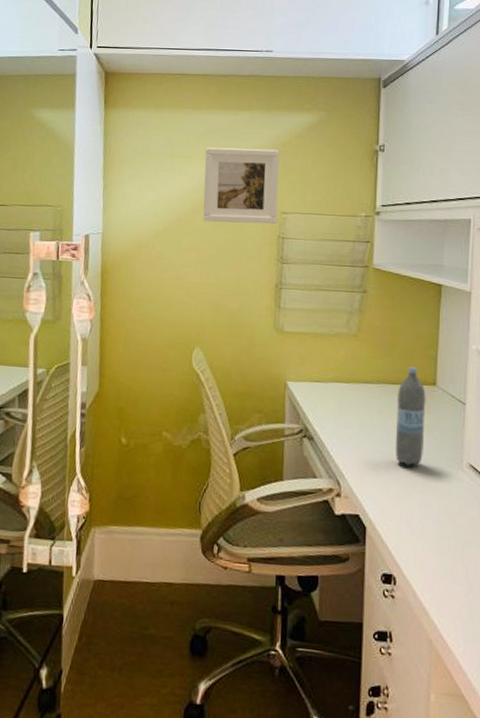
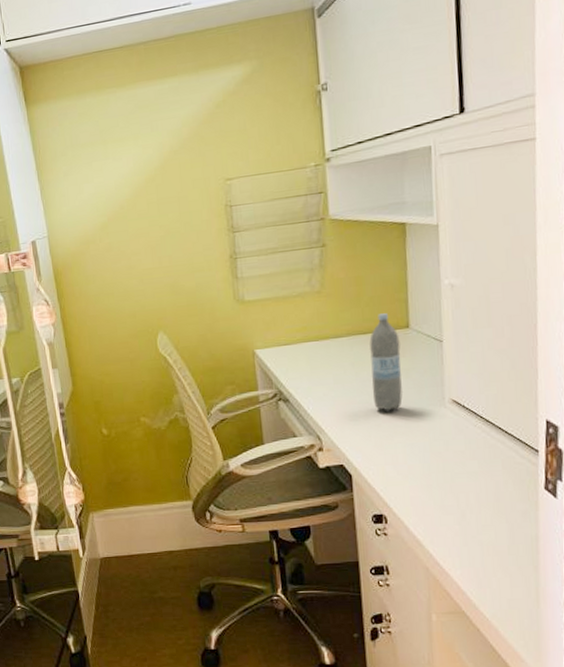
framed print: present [203,147,280,224] -> none [136,112,222,205]

